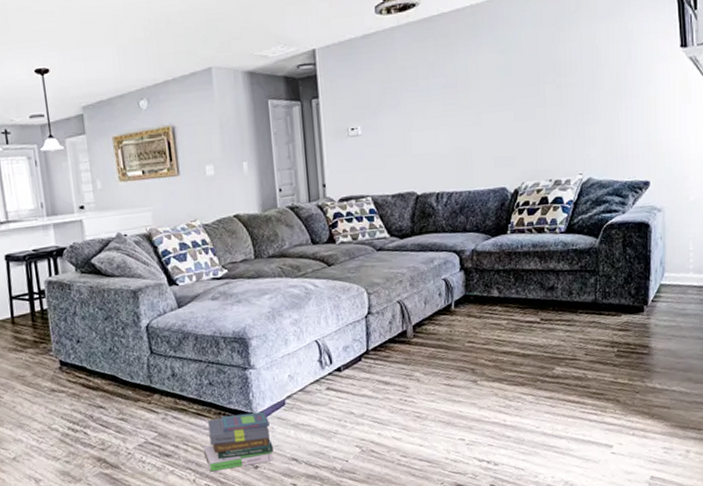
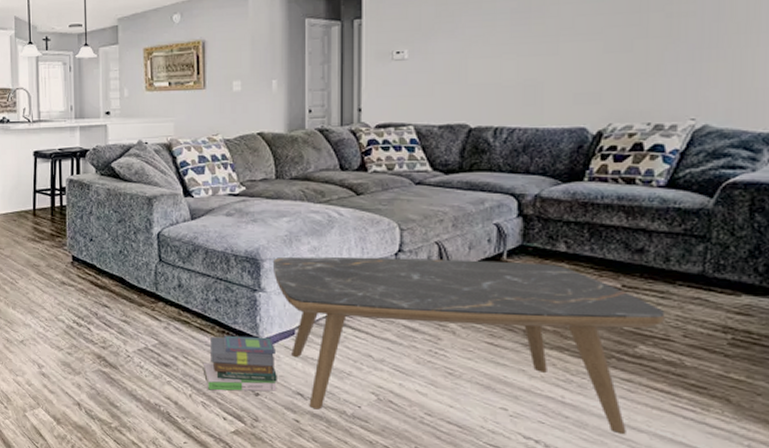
coffee table: none [260,308,572,471] -> present [274,256,665,434]

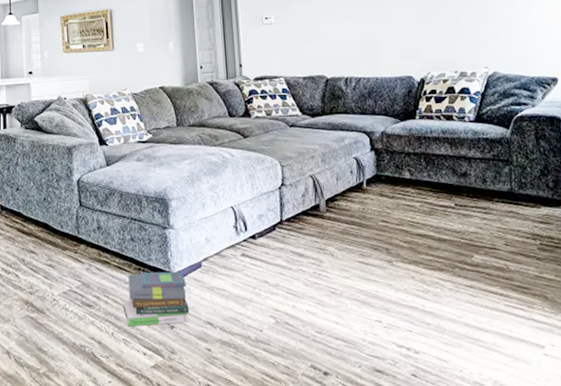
coffee table: present [274,256,665,434] -> none [179,189,490,337]

